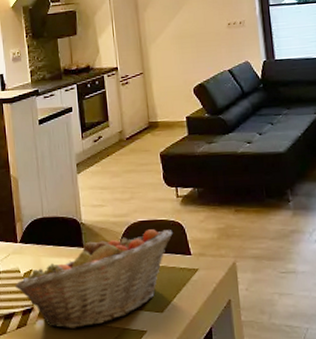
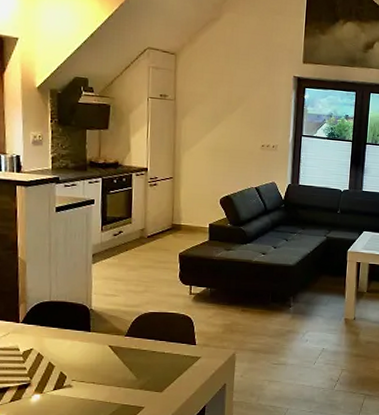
fruit basket: present [14,229,173,329] -> none [11,320,181,403]

